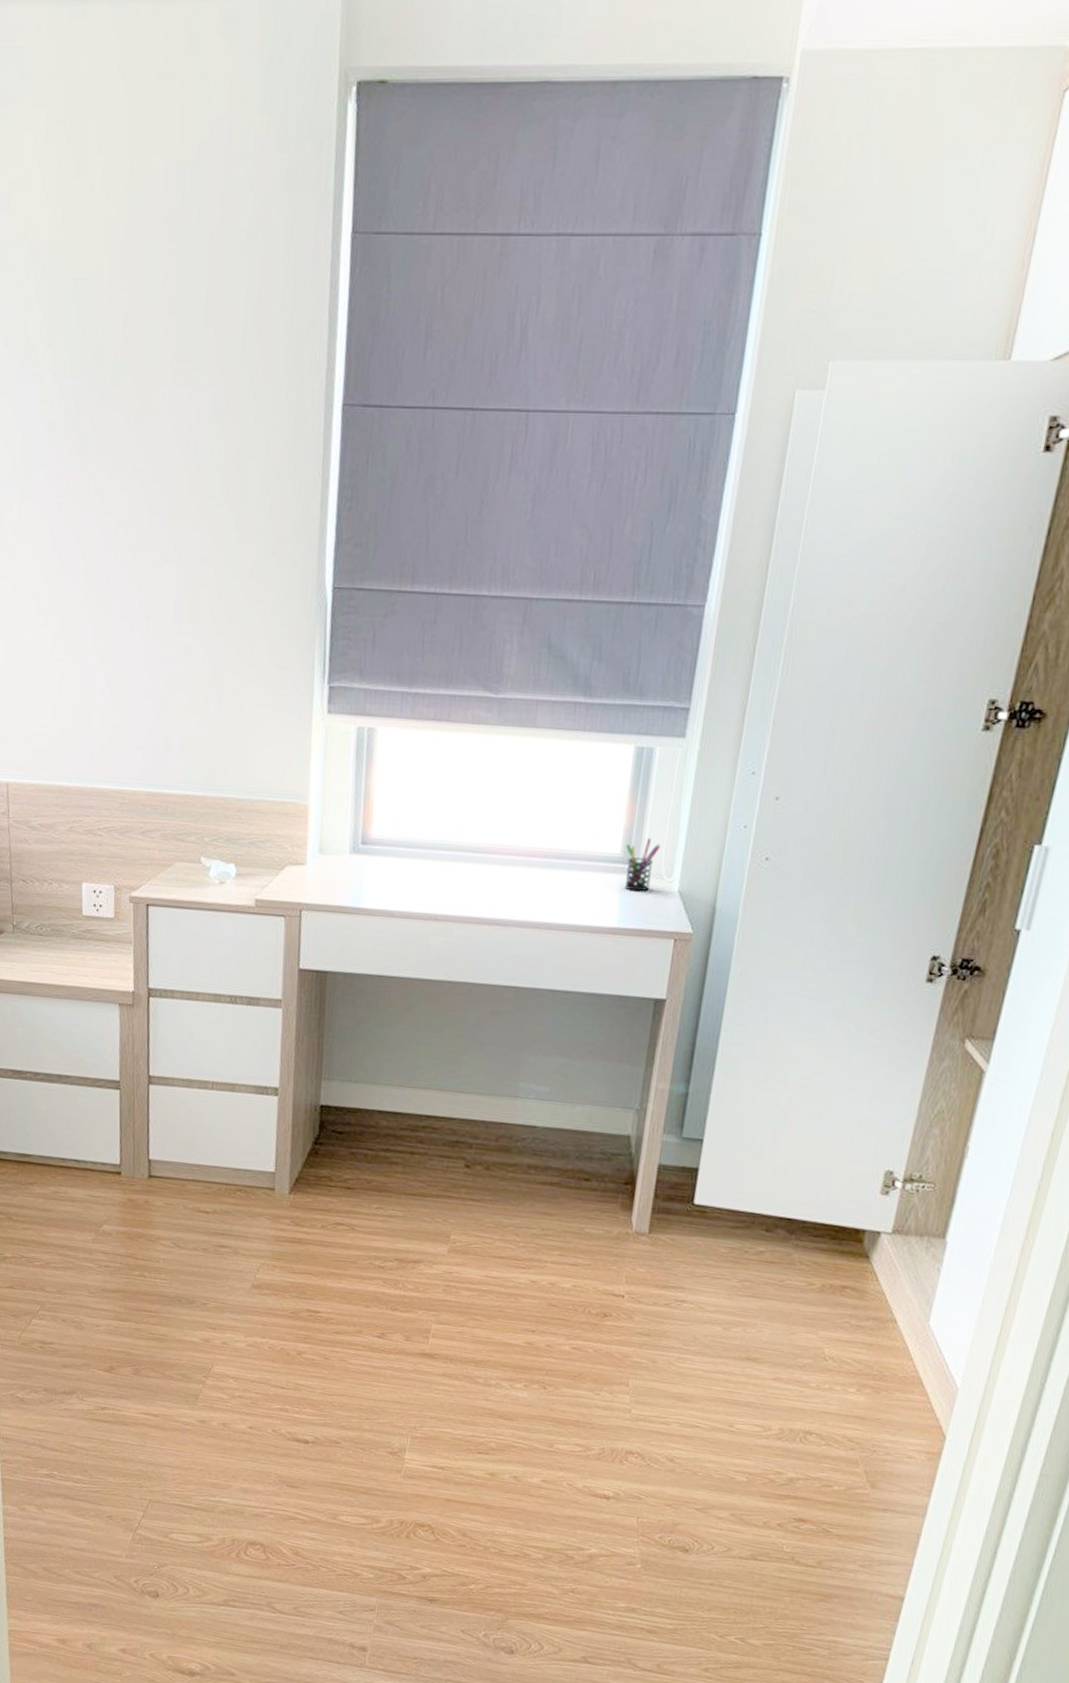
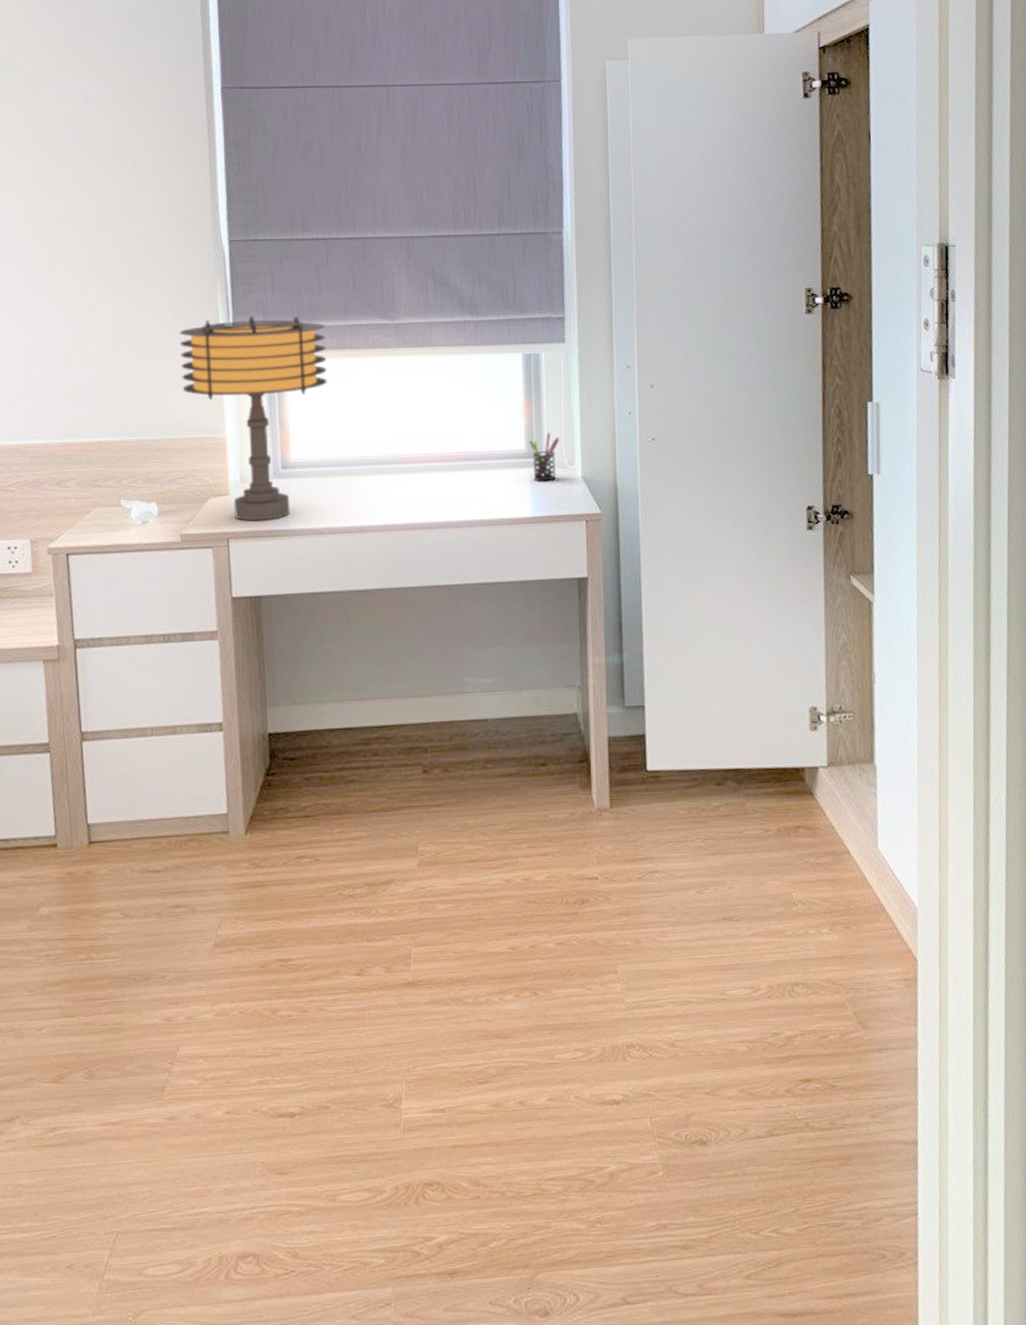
table lamp: none [270,674,424,897] -> present [179,315,327,522]

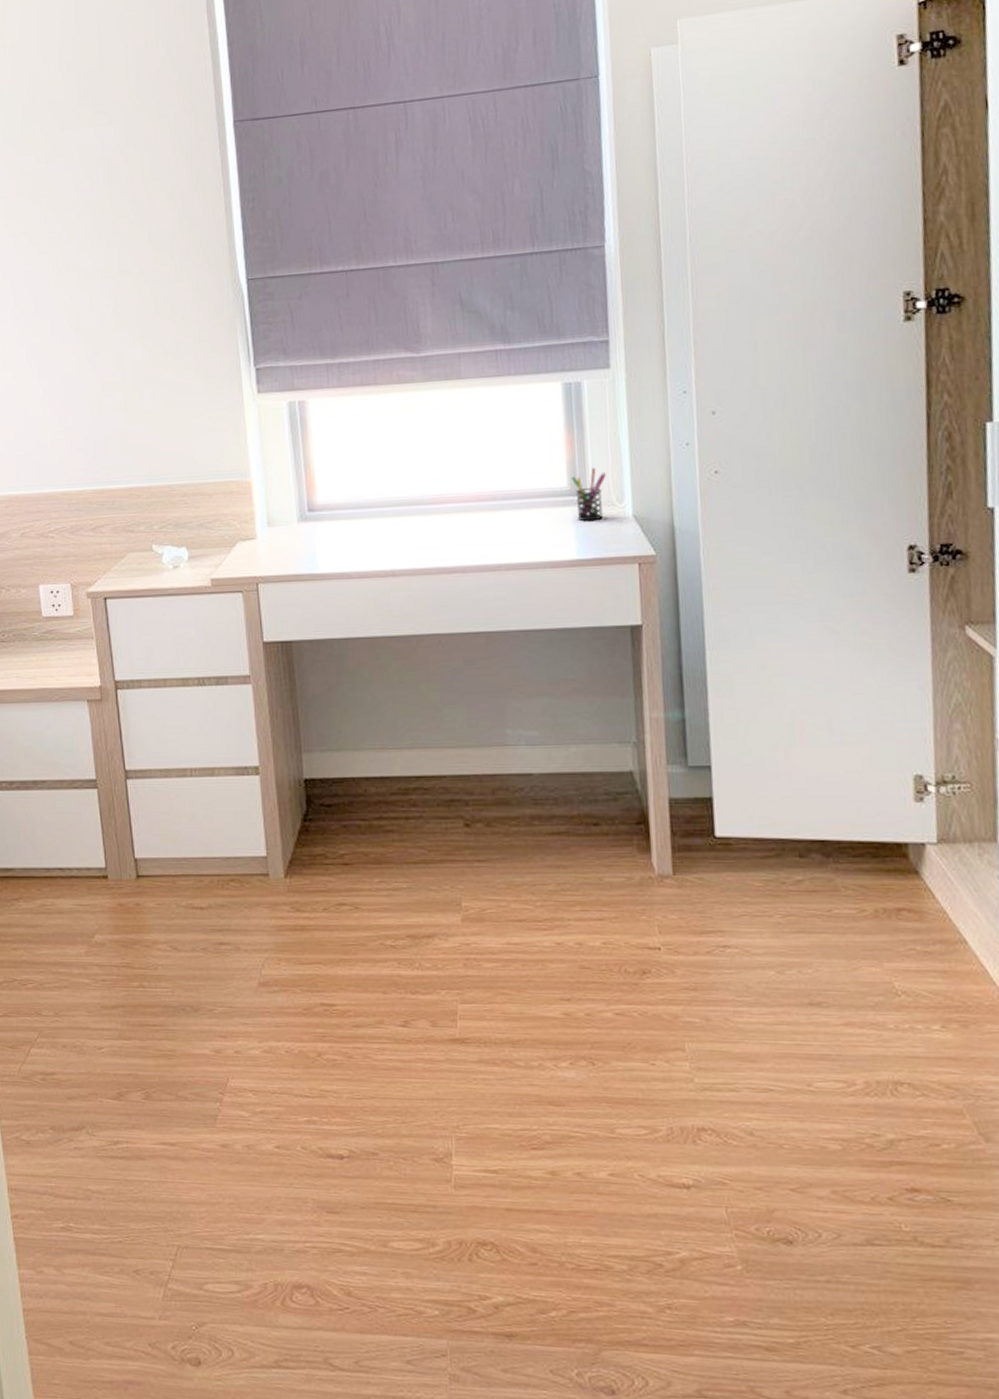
table lamp: present [179,315,327,522] -> none [201,354,352,566]

